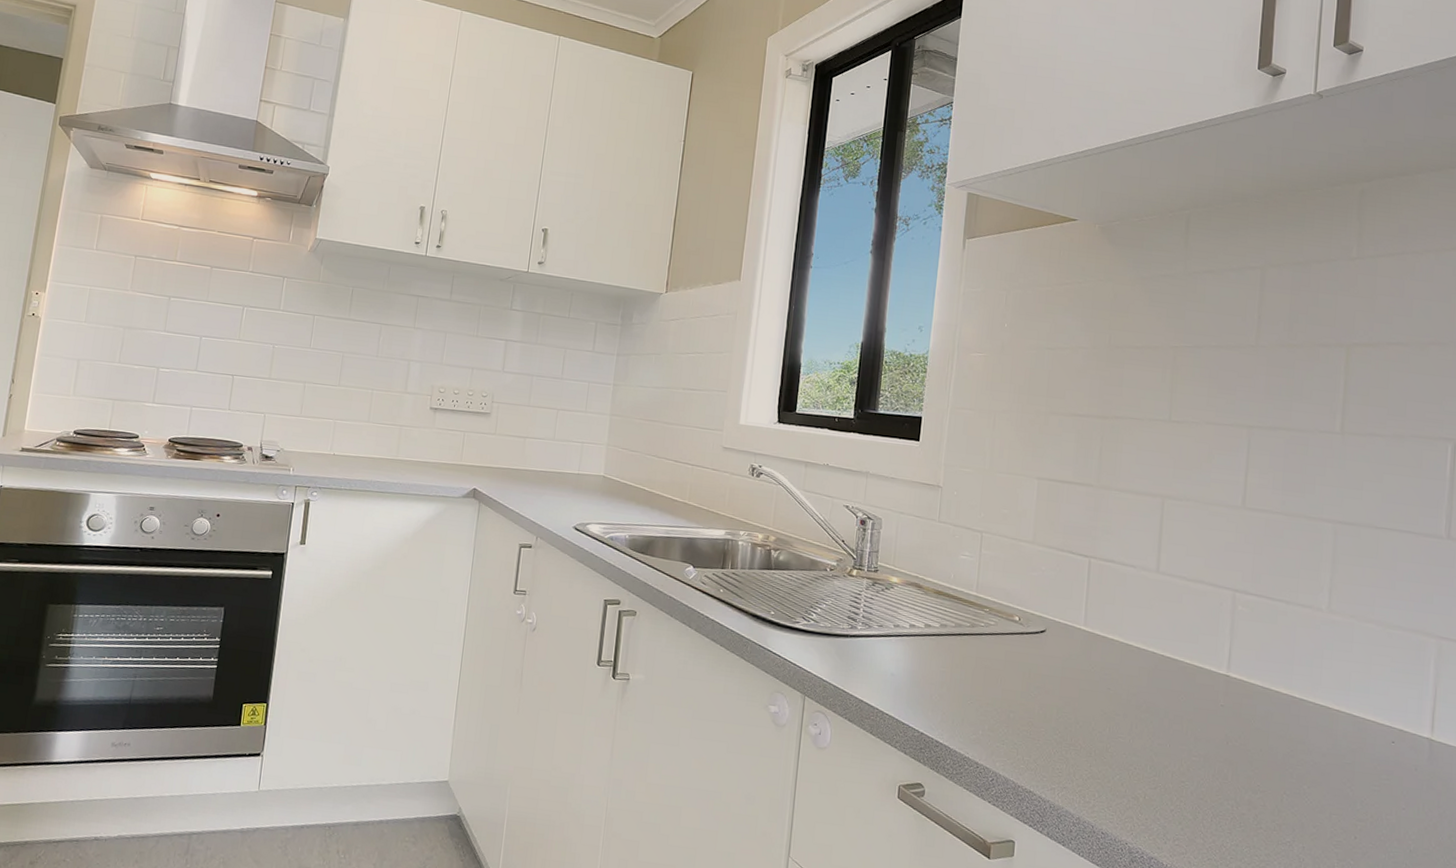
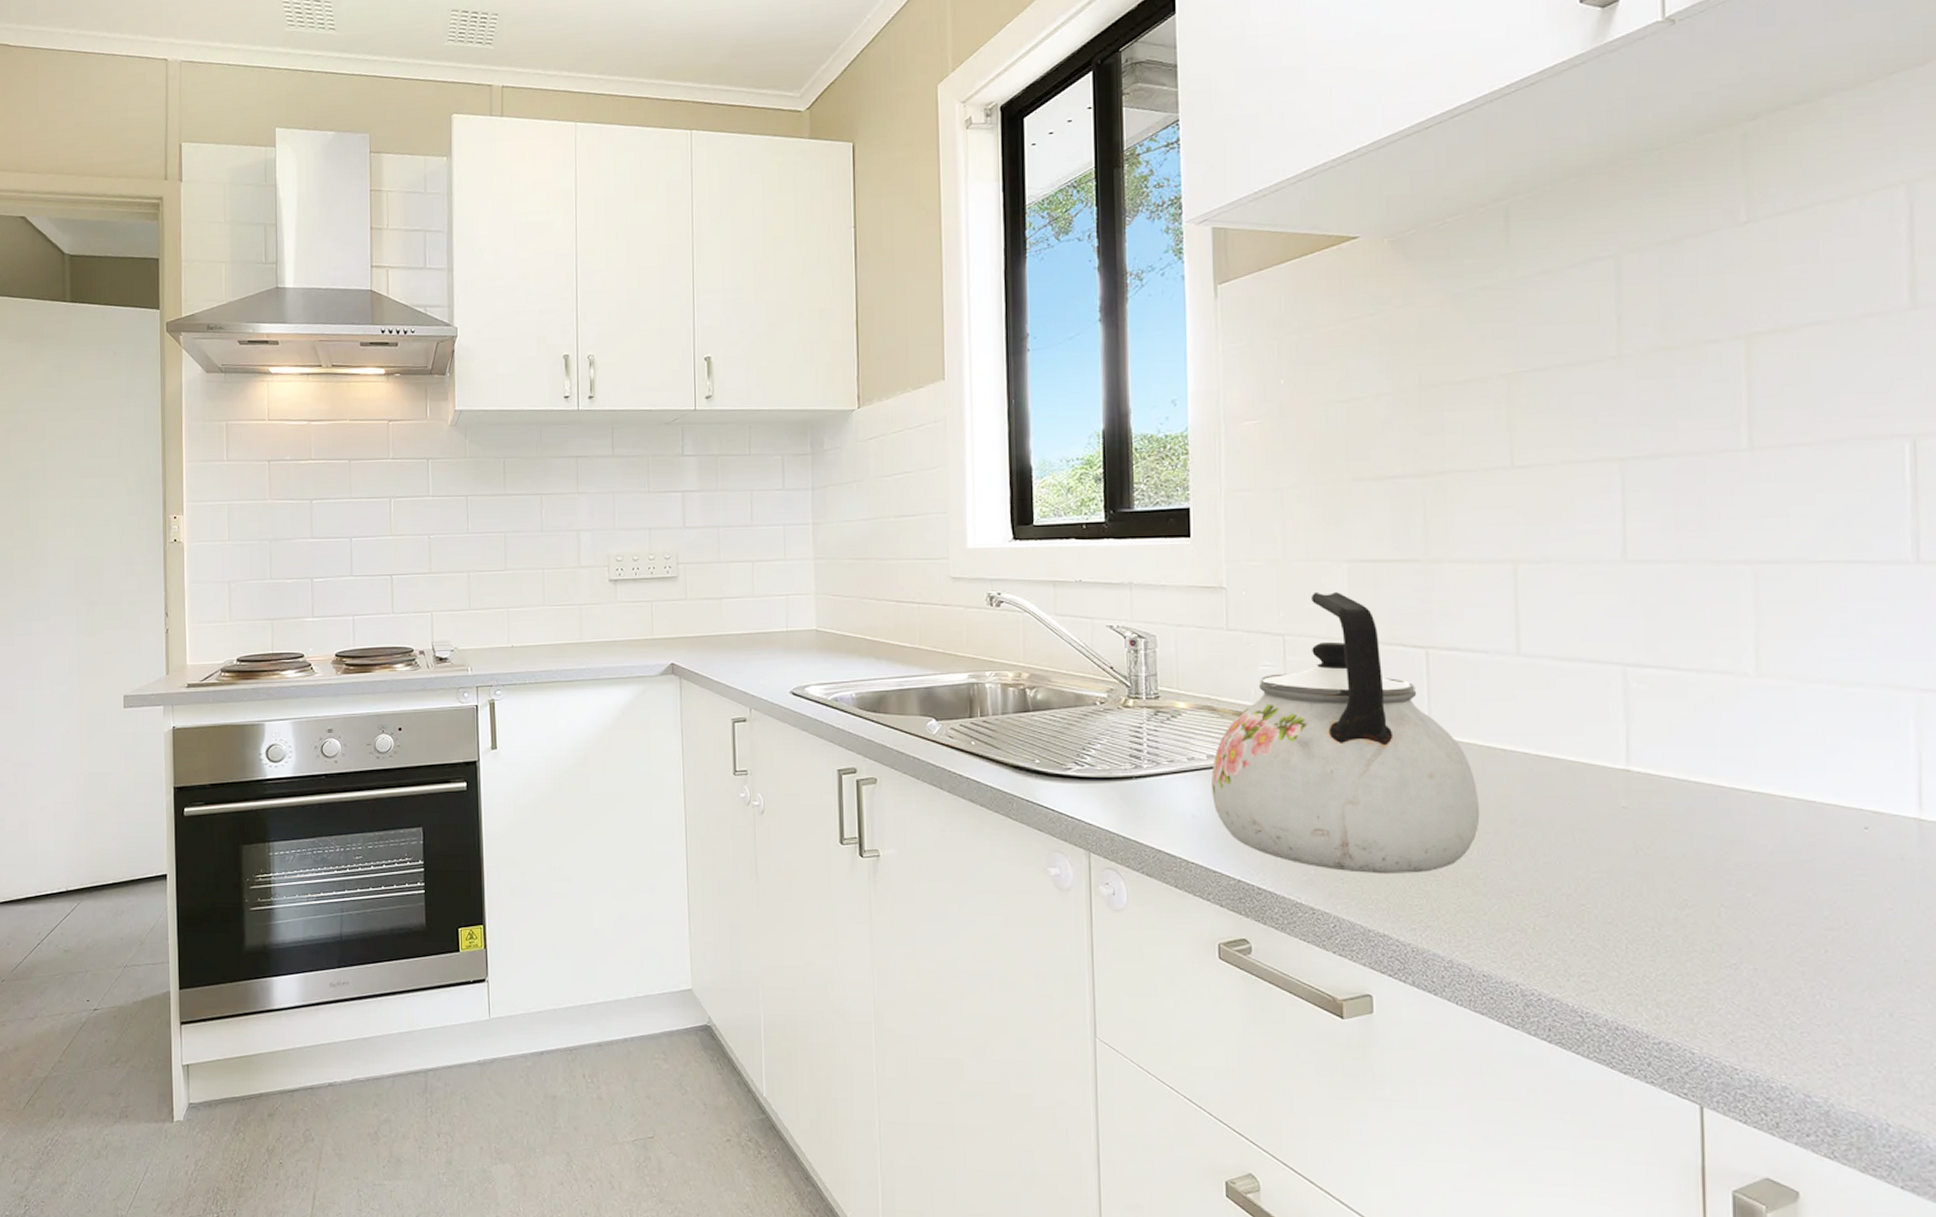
kettle: none [909,499,1115,743] -> present [1211,591,1480,875]

